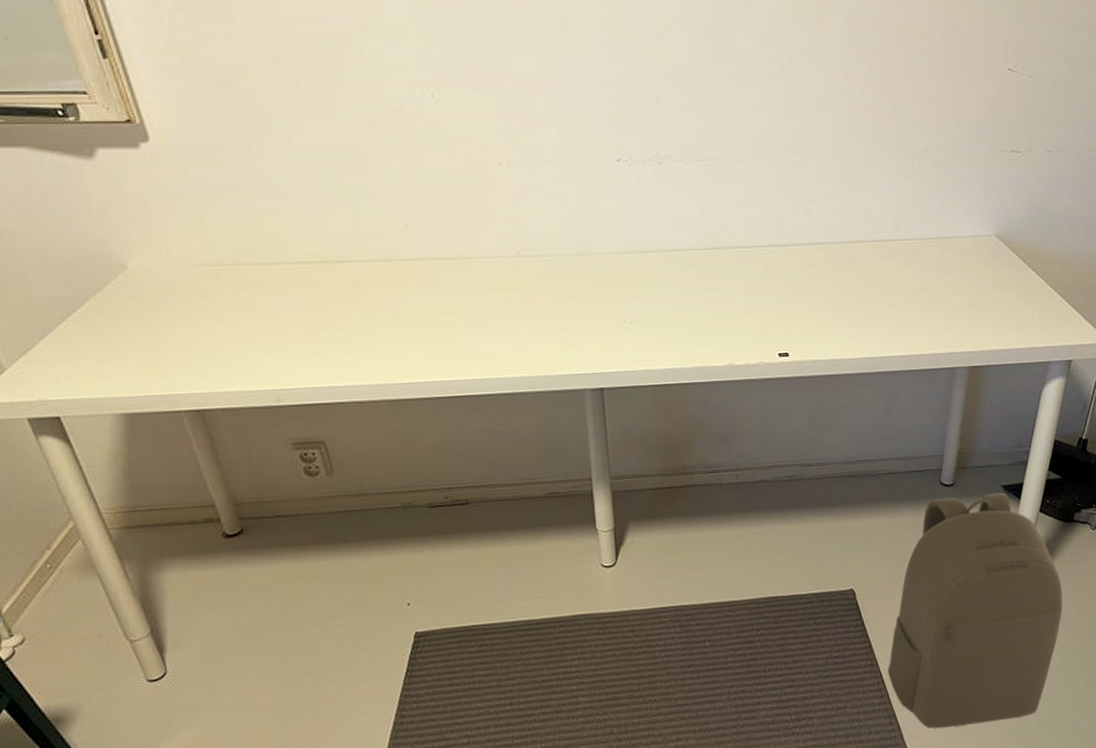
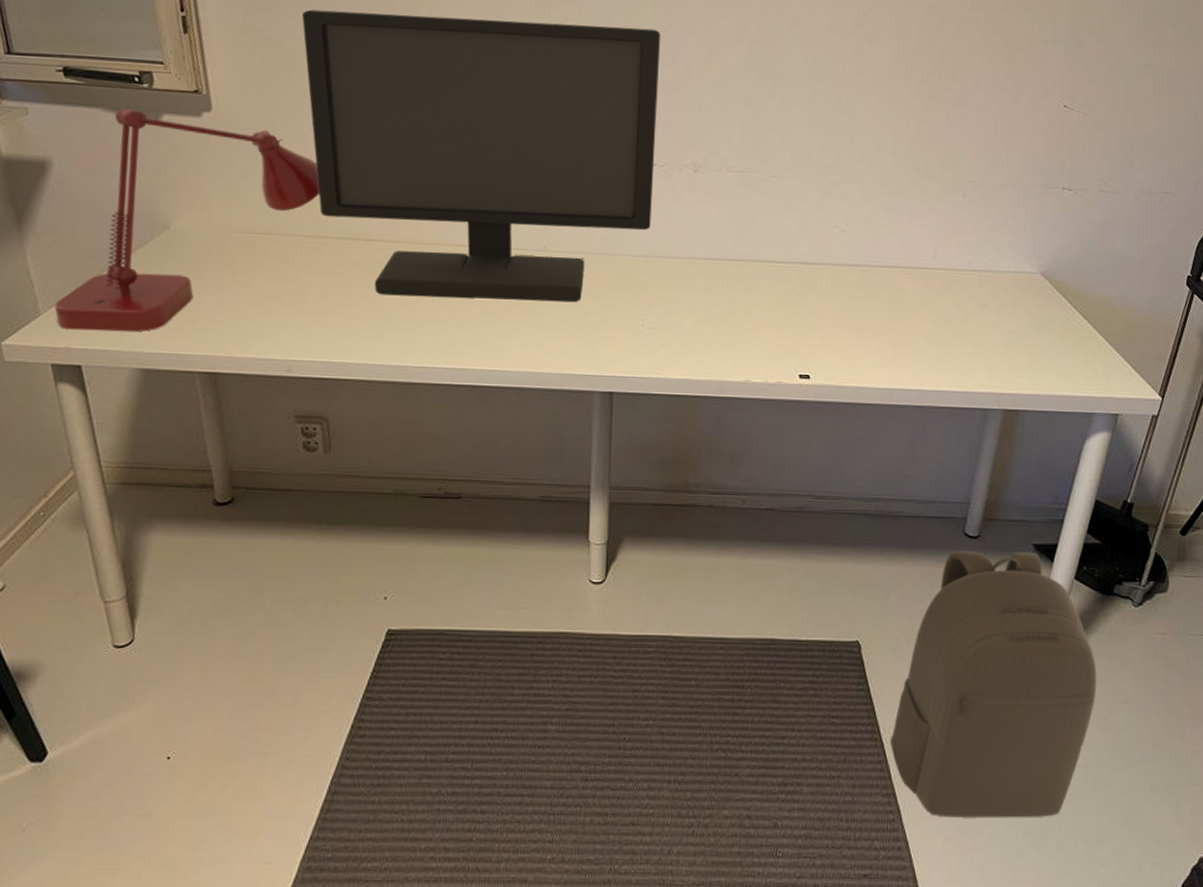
desk lamp: none [18,145,281,382] -> present [54,108,321,332]
computer monitor: none [230,19,621,316] -> present [302,9,660,302]

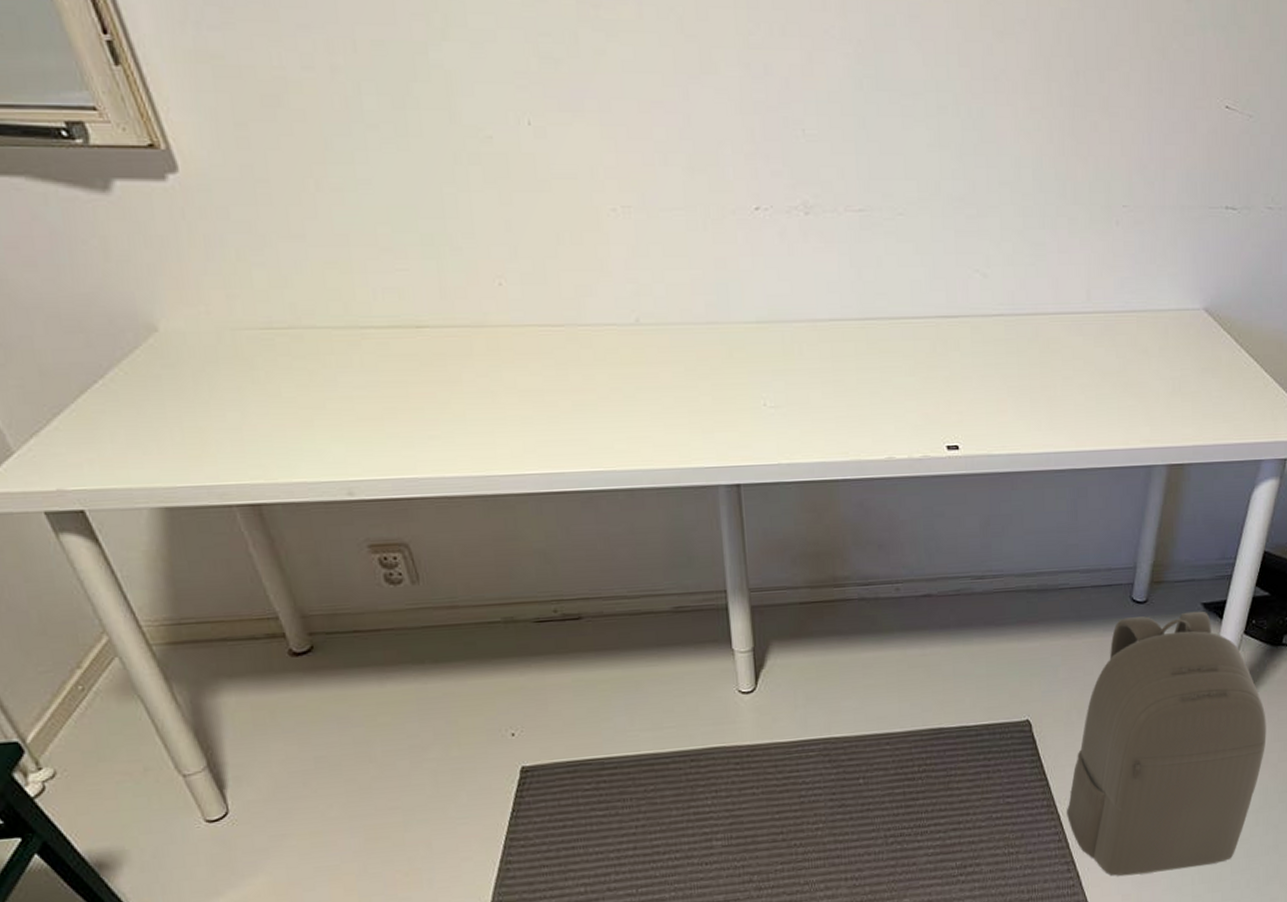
desk lamp: present [54,108,321,332] -> none [29,174,346,468]
computer monitor: present [302,9,660,302] -> none [274,23,761,393]

